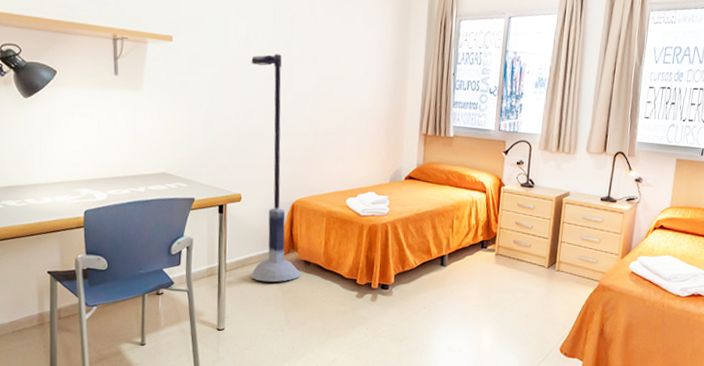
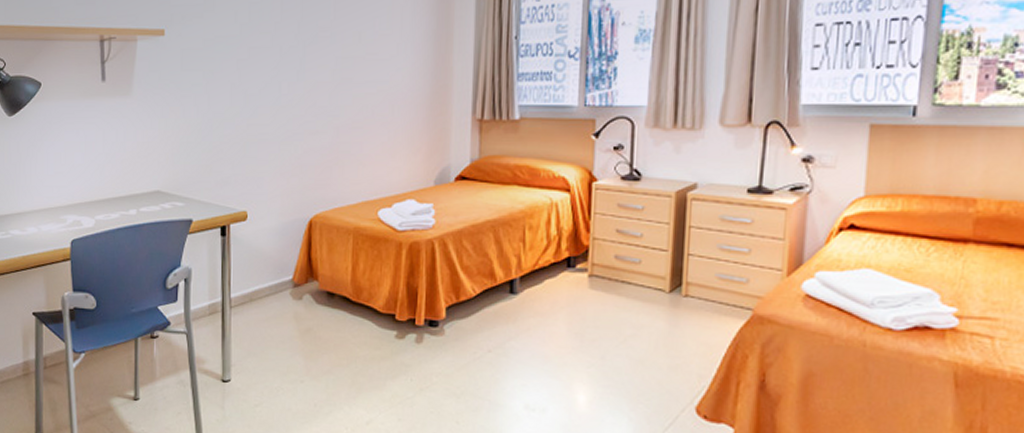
floor lamp: present [251,54,301,282] -> none [255,36,323,321]

